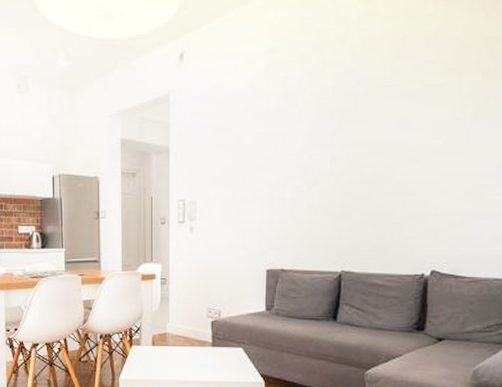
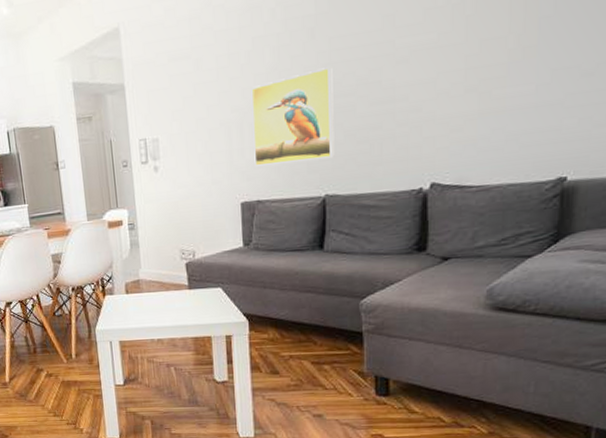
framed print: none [281,157,355,239] -> present [251,67,335,166]

